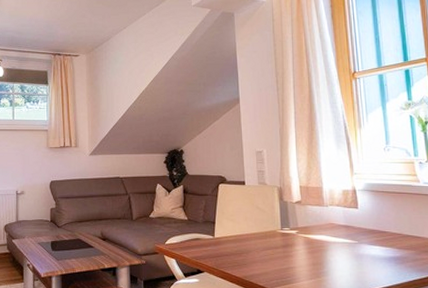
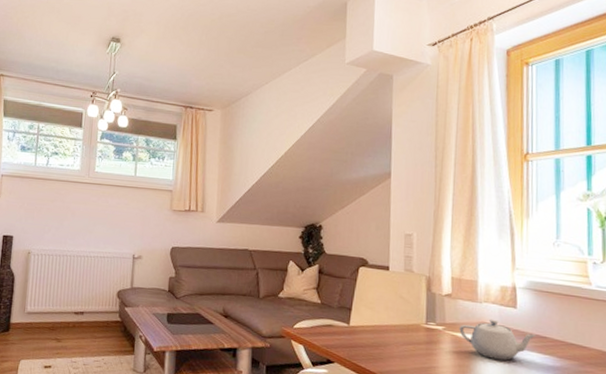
teapot: none [310,220,377,256] -> present [459,319,537,361]

